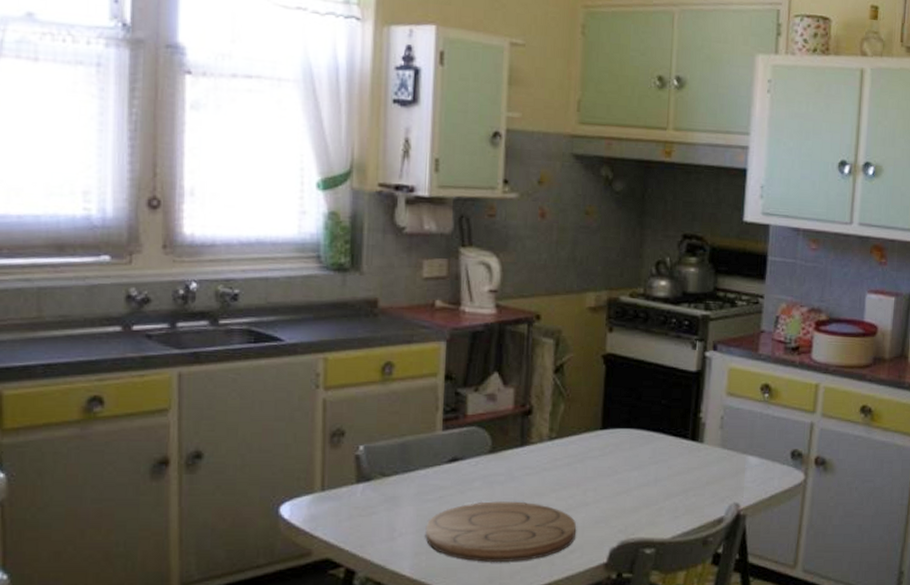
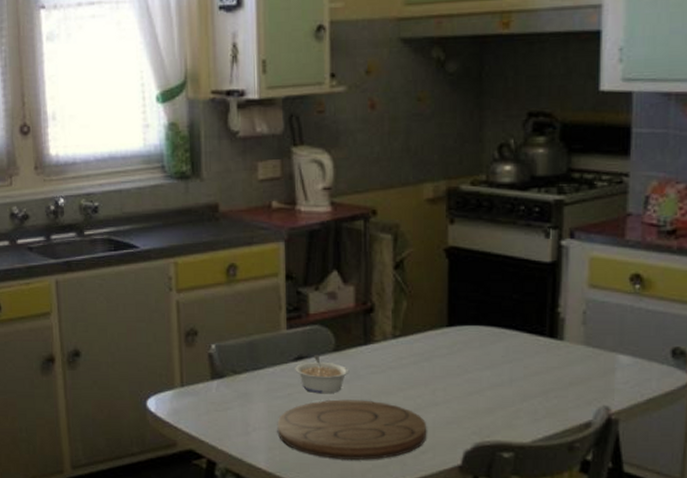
legume: none [448,456,504,496] -> present [295,354,350,394]

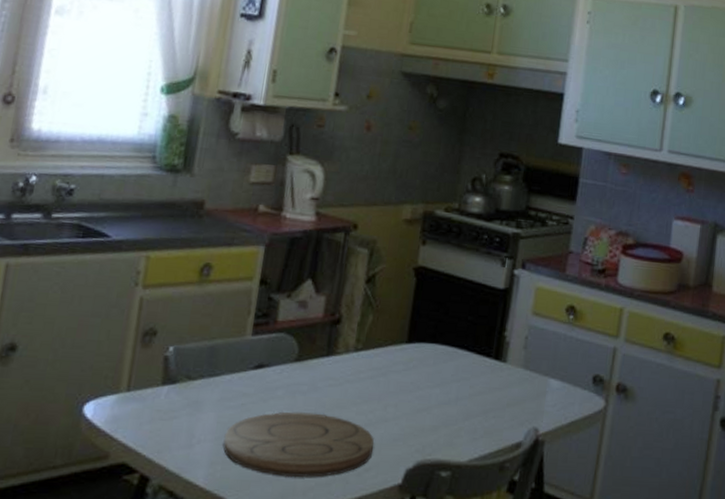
legume: present [295,354,350,394] -> none [253,363,308,406]

